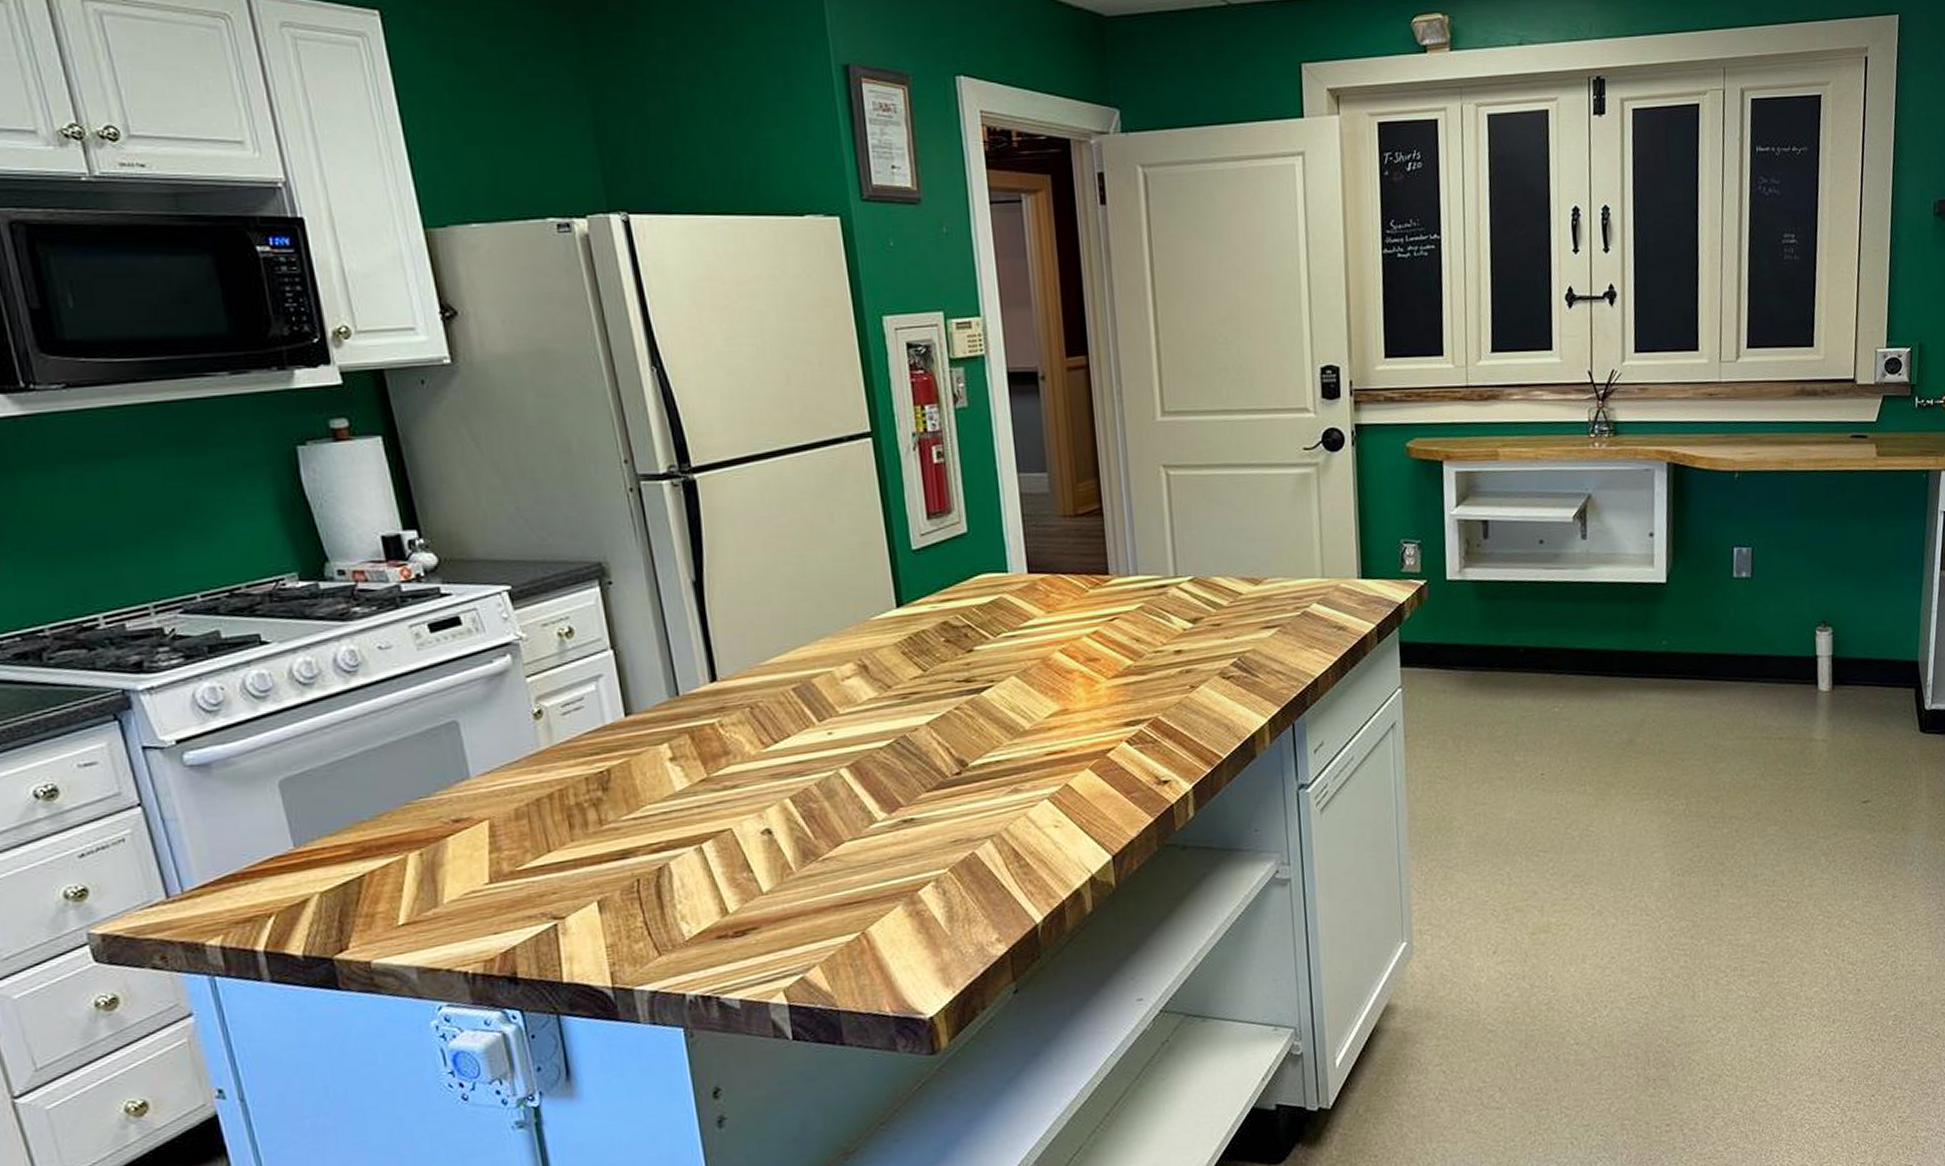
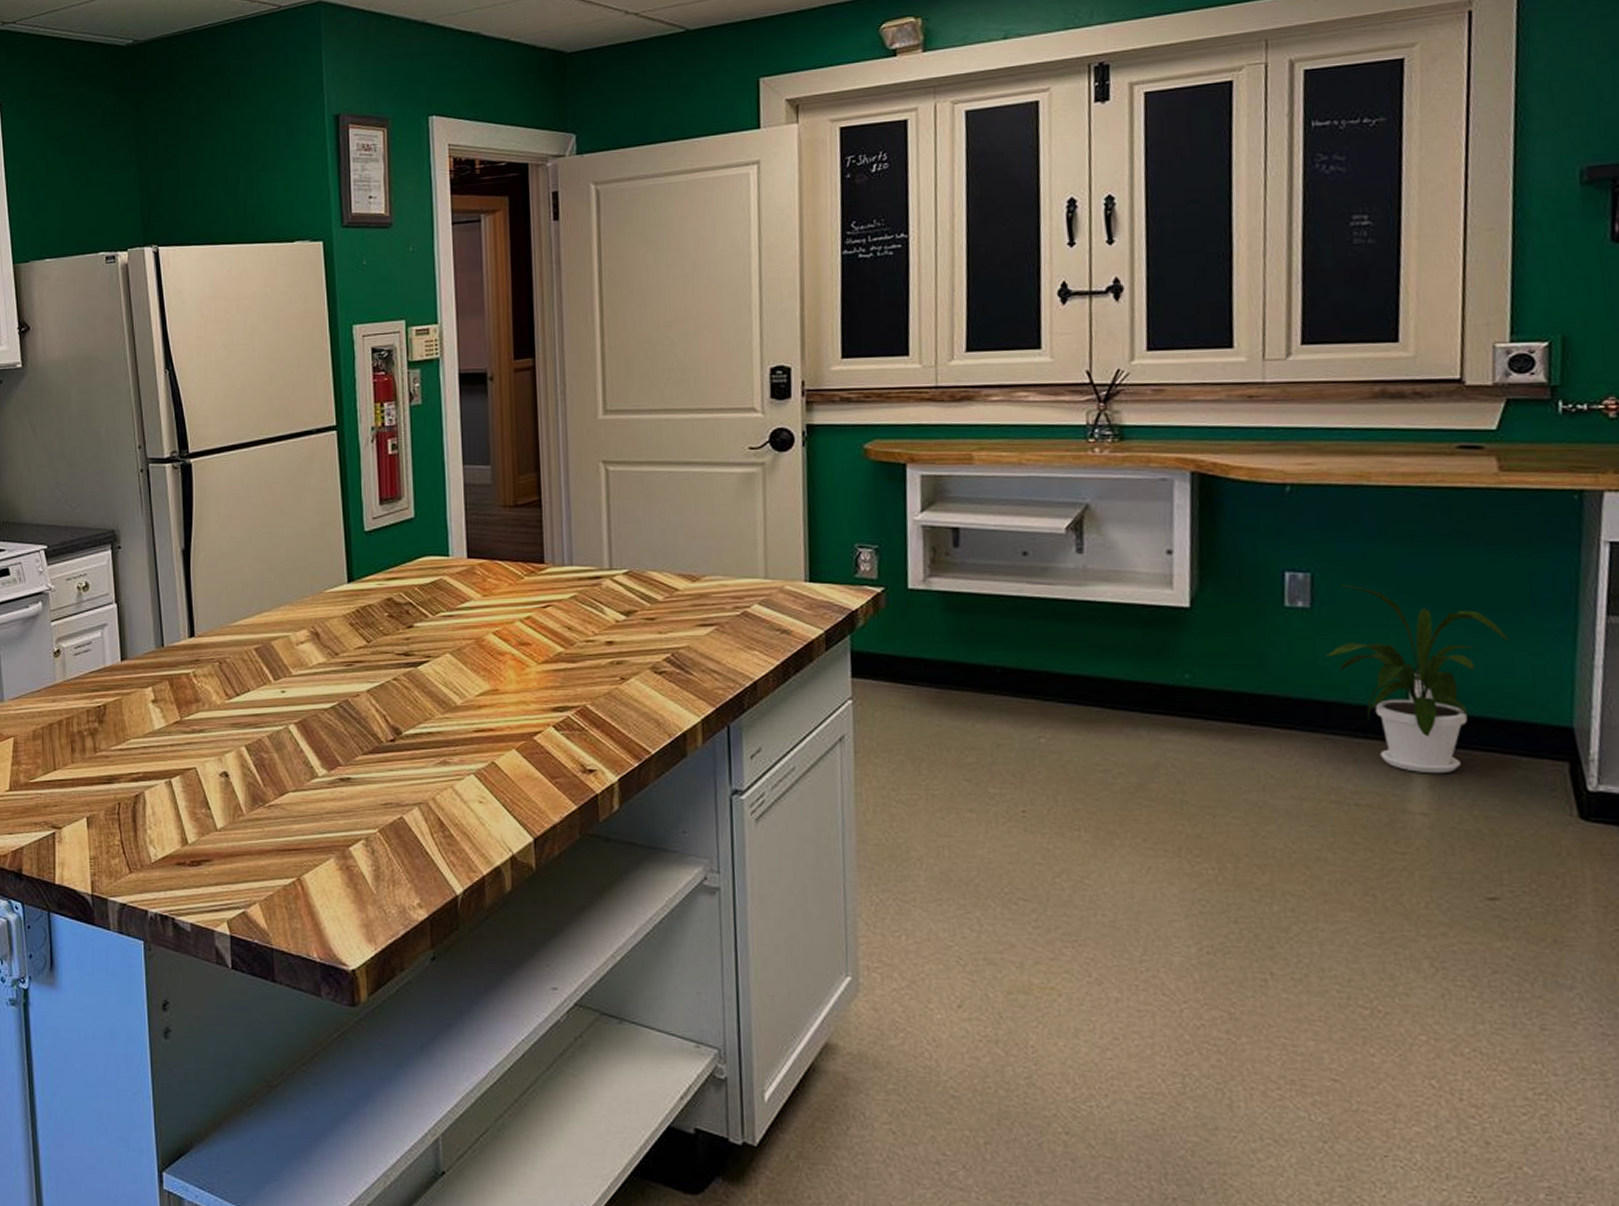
house plant: none [1760,556,1881,708] -> present [1324,585,1510,774]

